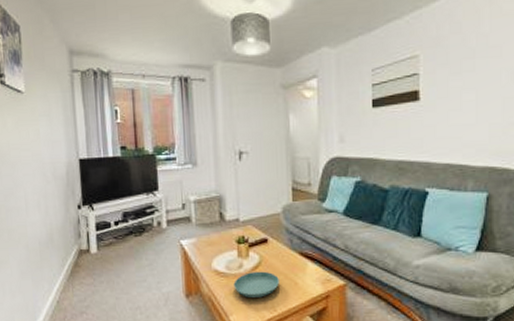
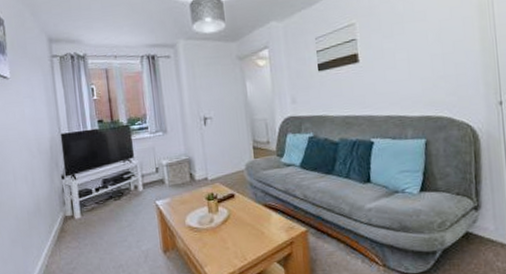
saucer: present [233,271,279,298] -> none [206,223,247,249]

